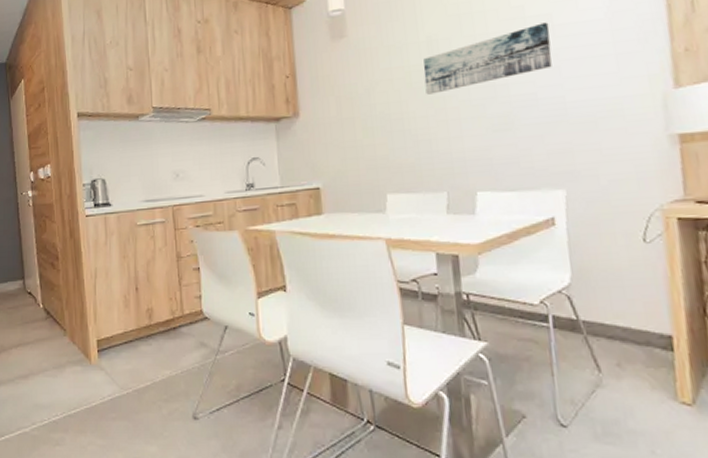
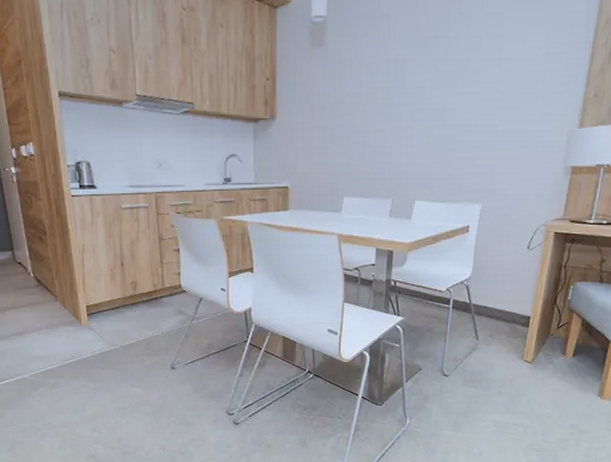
wall art: present [423,22,552,95] -> none [388,55,498,111]

